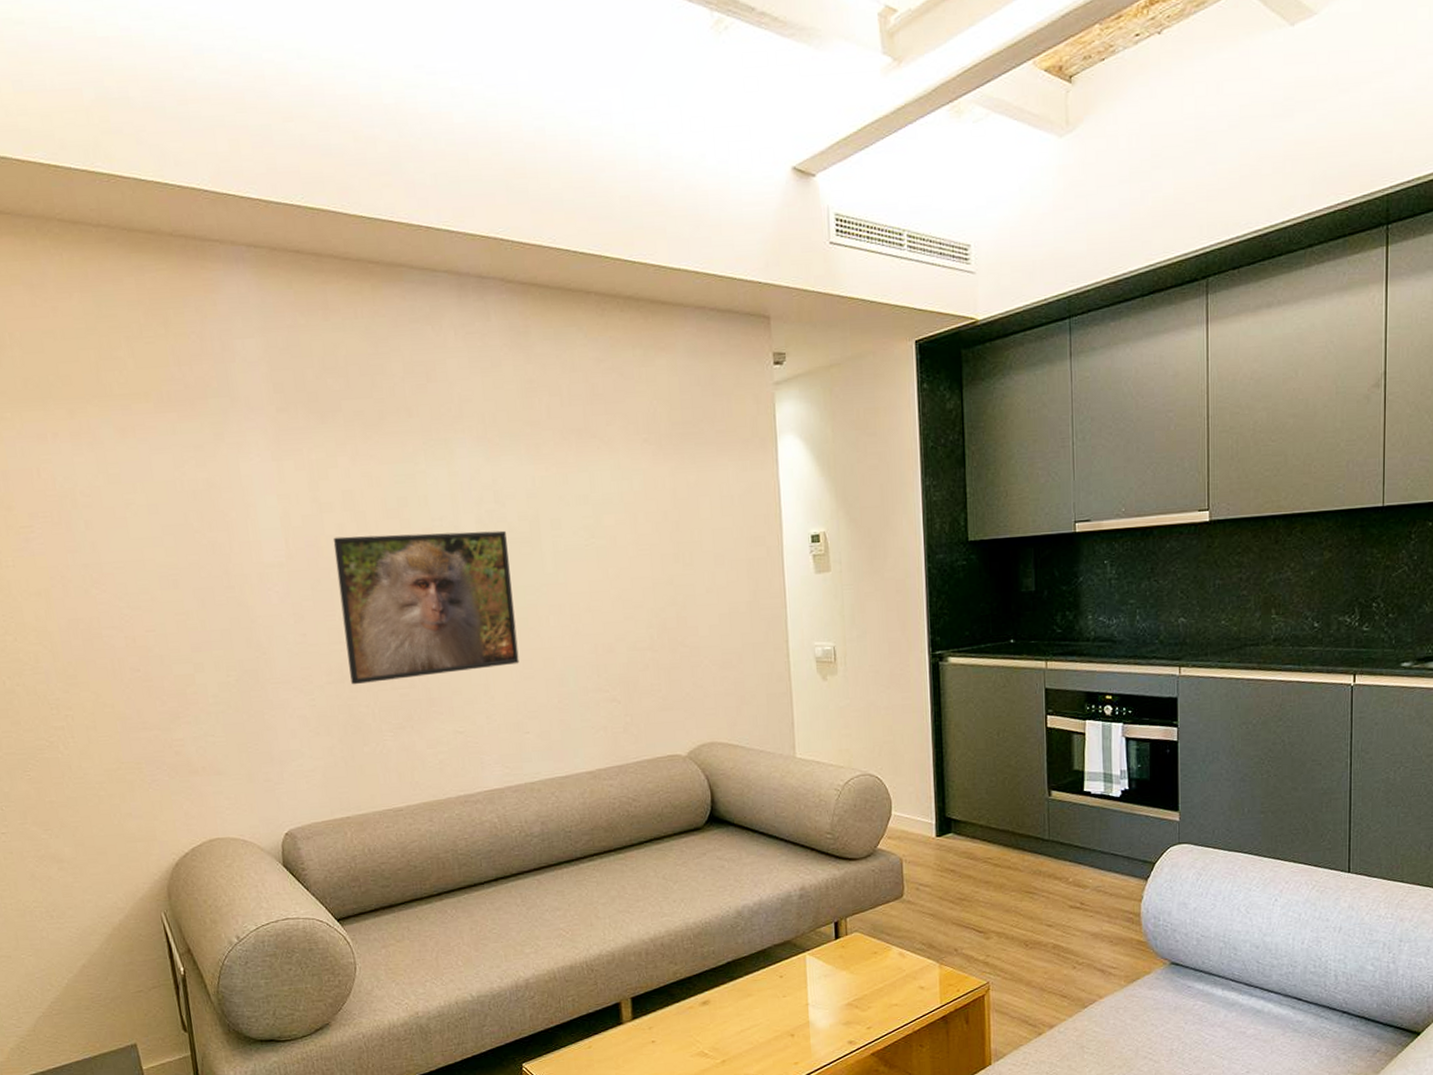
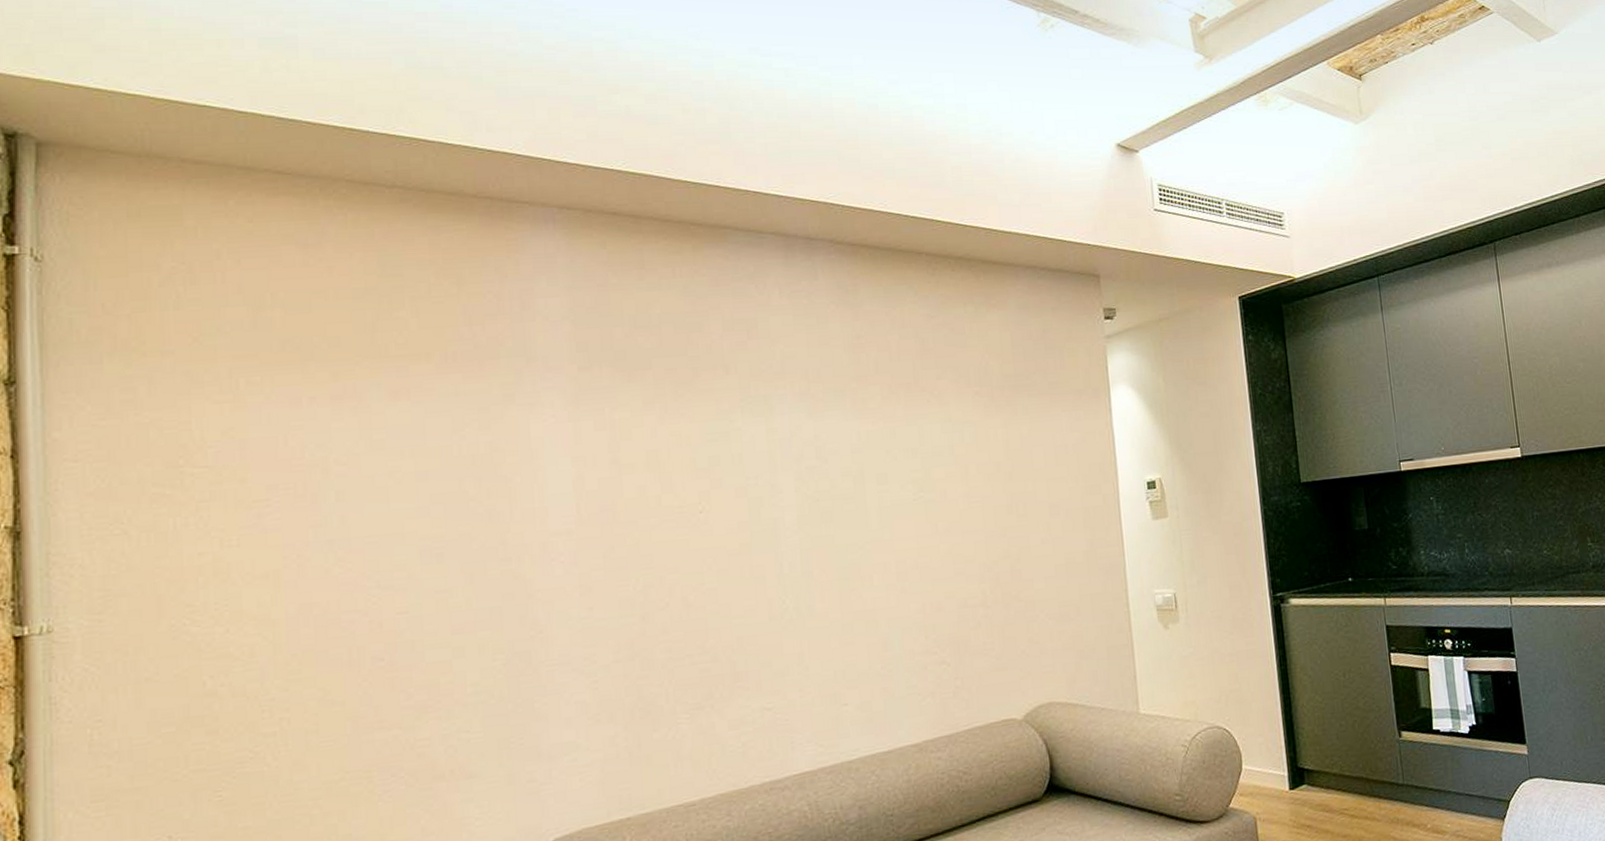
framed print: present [333,530,519,685] -> none [632,487,839,663]

